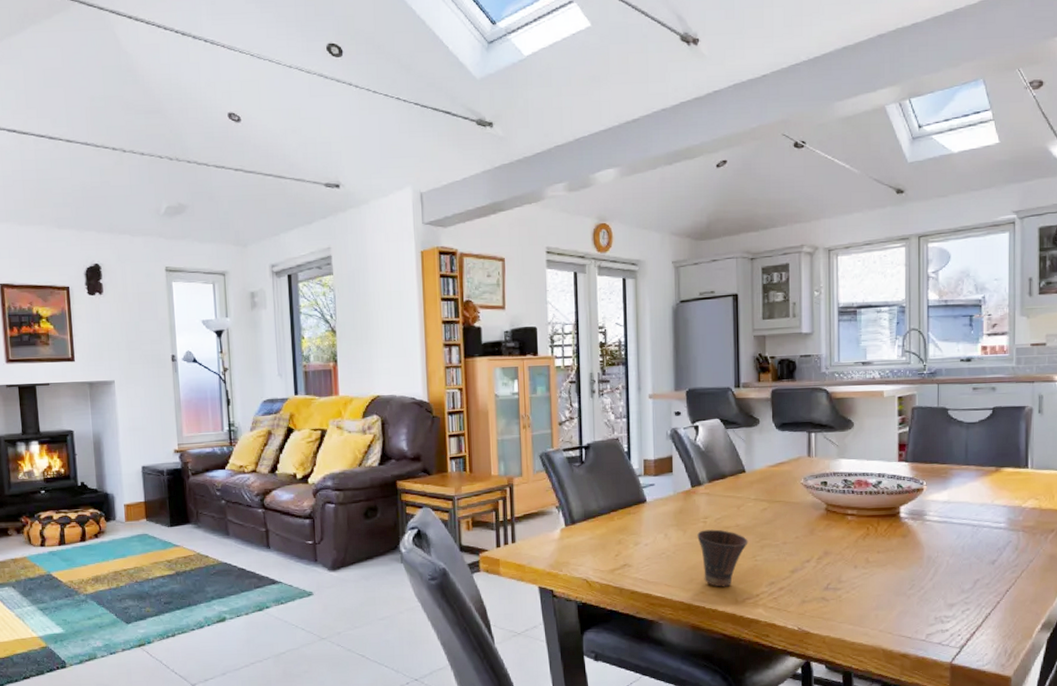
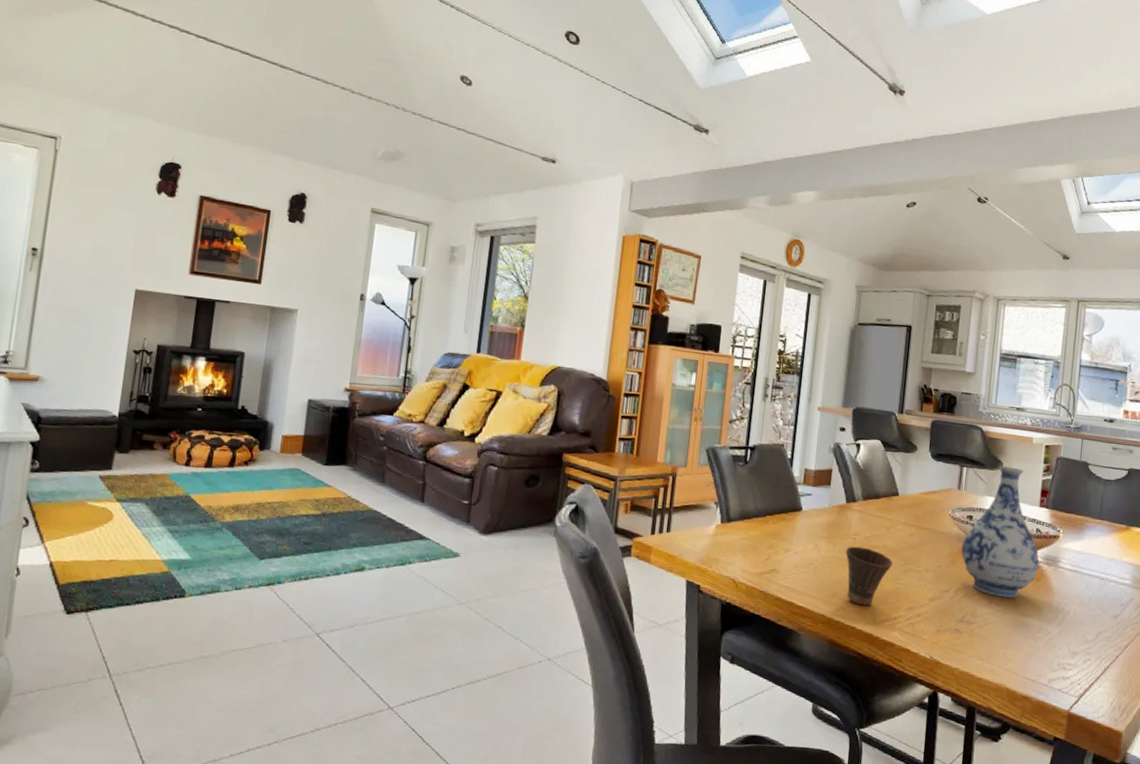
vase: none [818,425,904,560] -> present [961,466,1039,598]

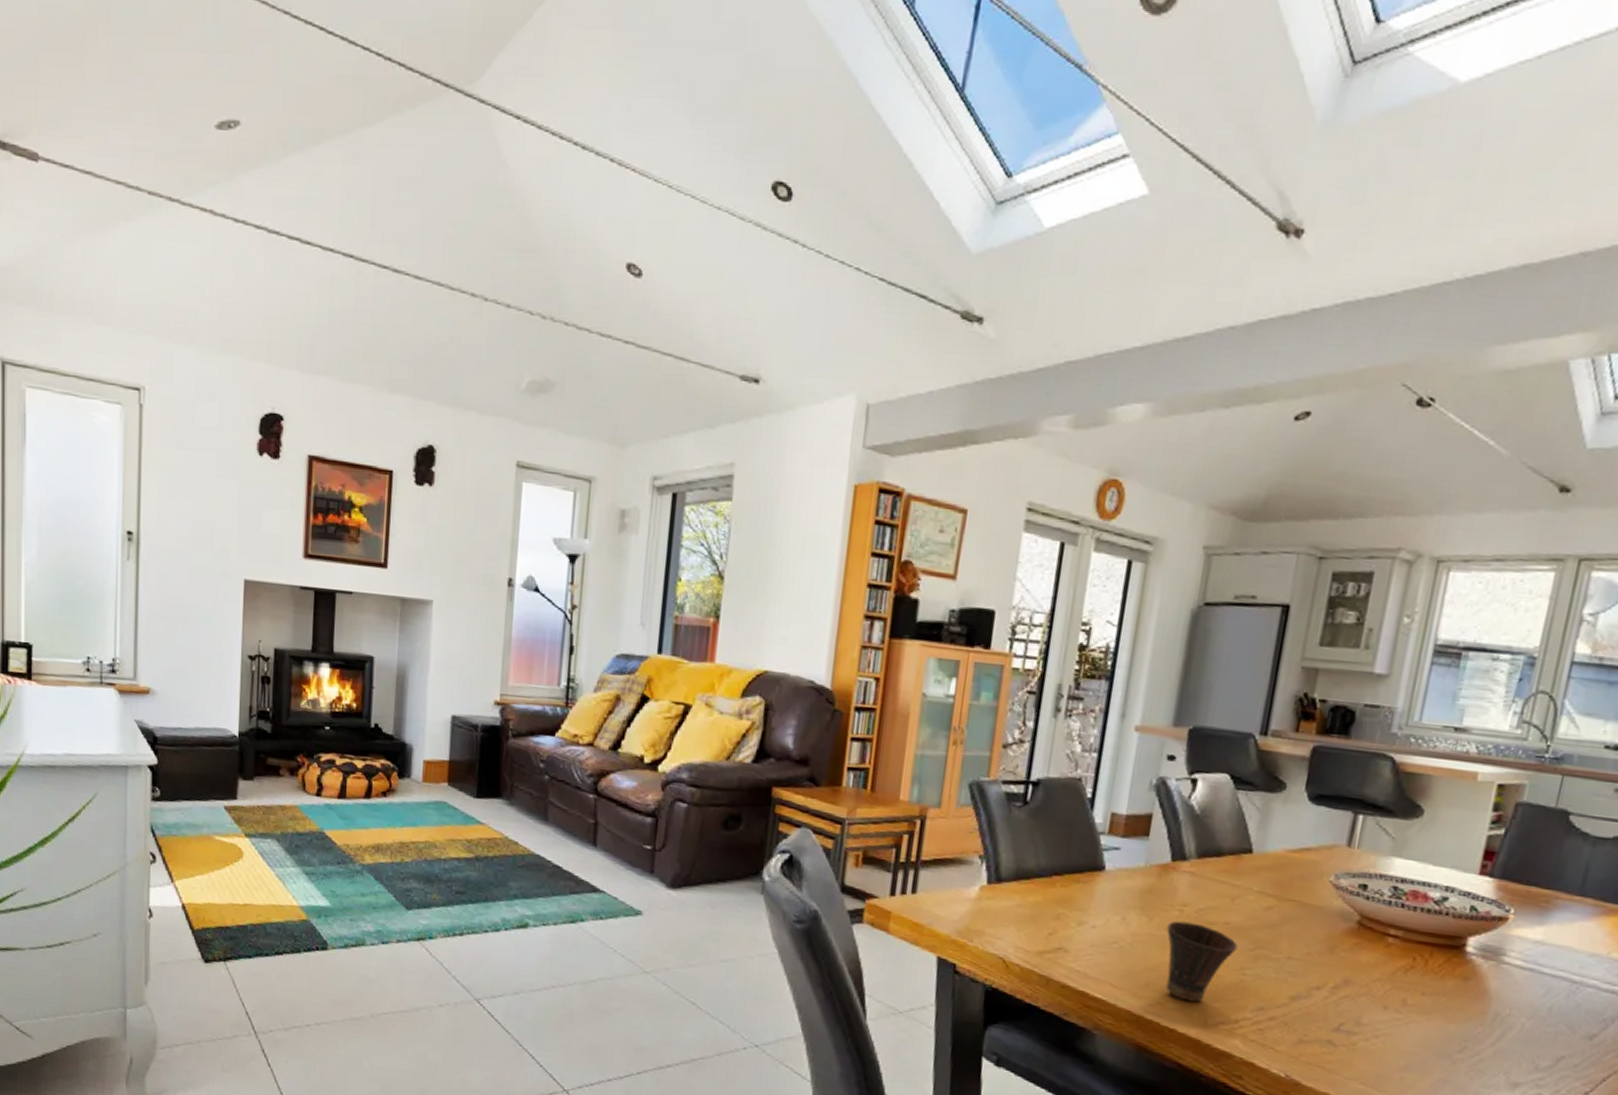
vase: present [961,466,1039,598] -> none [1344,813,1471,1003]

